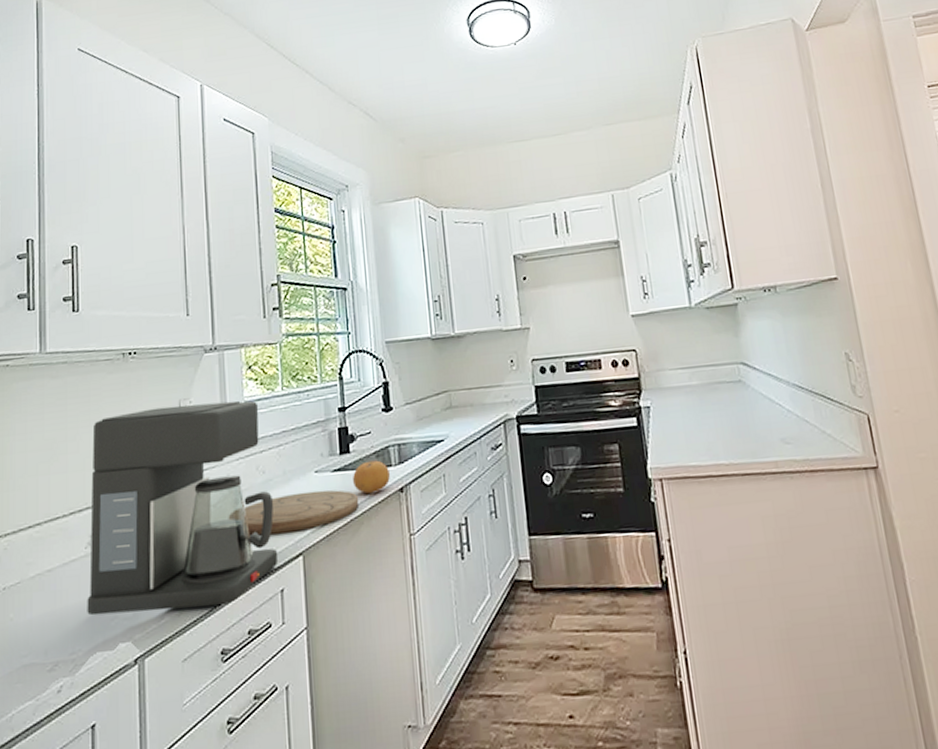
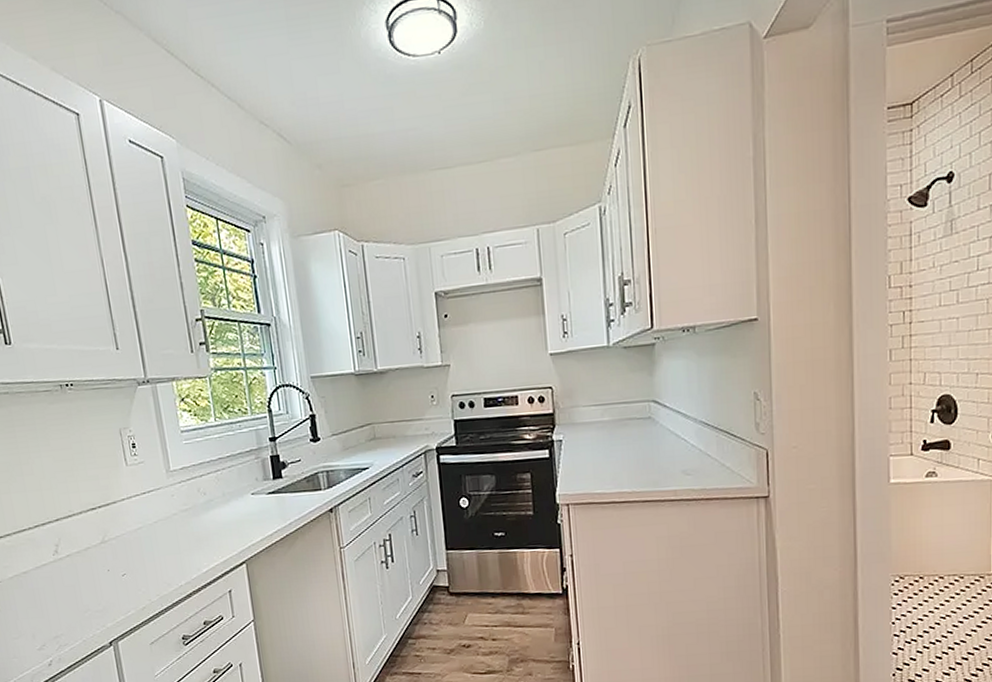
coffee maker: present [87,400,277,616] -> none [43,430,224,609]
cutting board: present [244,490,359,536] -> none [190,509,293,547]
fruit: present [353,460,391,494] -> none [286,484,321,513]

